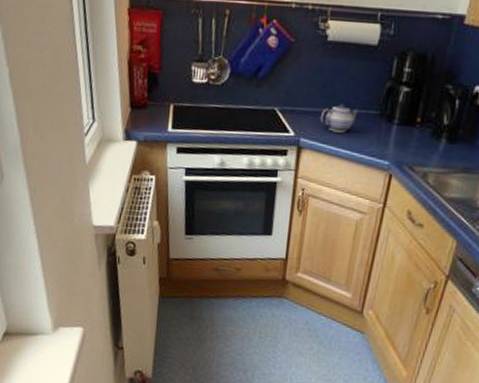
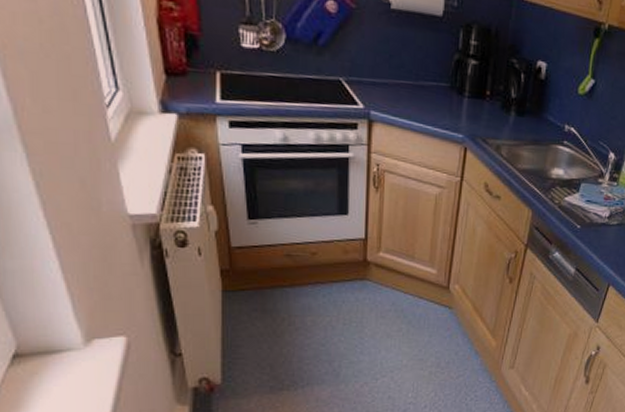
teapot: present [320,103,360,133] -> none [389,74,430,105]

